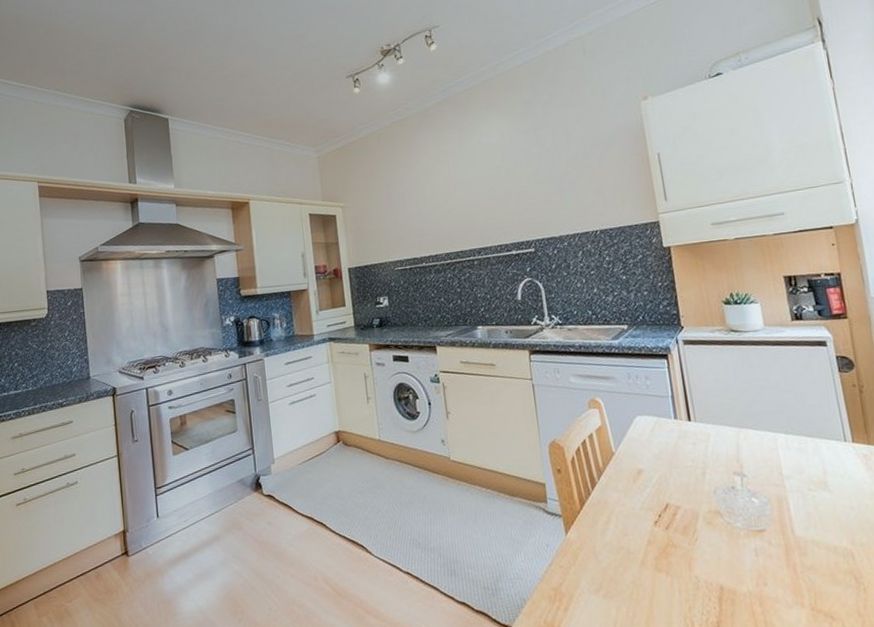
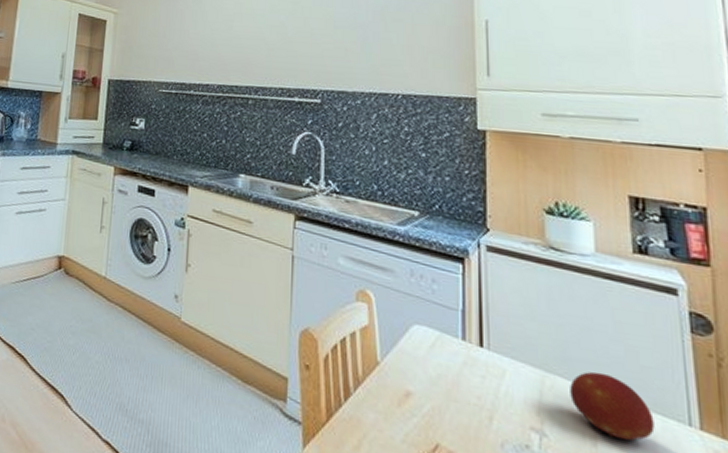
fruit: none [758,418,821,465] -> present [570,371,655,441]

